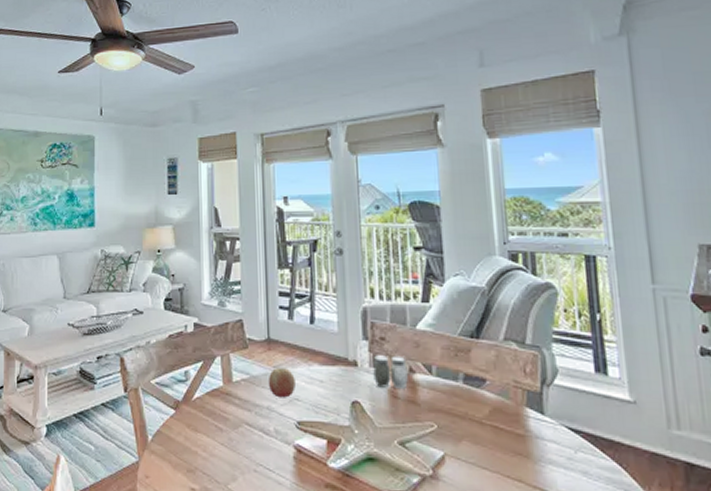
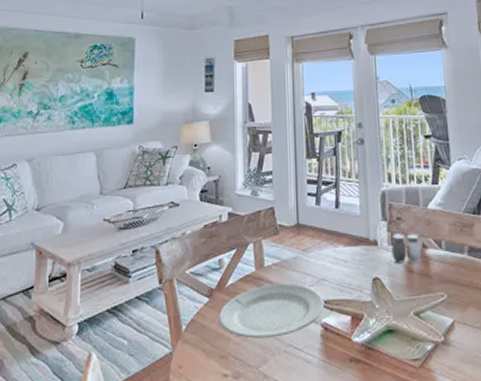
plate: none [186,400,297,456] -> present [219,283,324,339]
fruit: present [268,368,295,398] -> none [297,251,322,280]

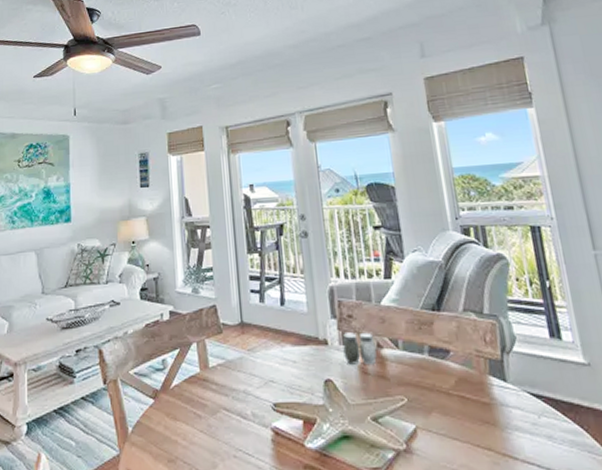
plate: present [219,283,324,339] -> none [165,385,274,442]

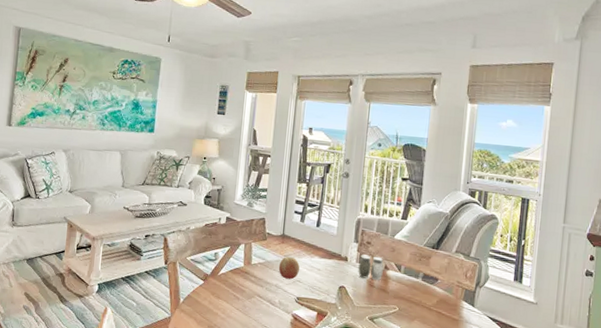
fruit: none [243,351,270,381] -> present [278,257,300,280]

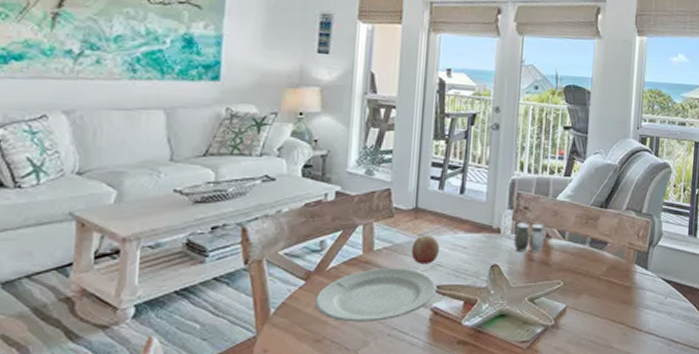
plate: none [210,278,297,319] -> present [315,268,436,322]

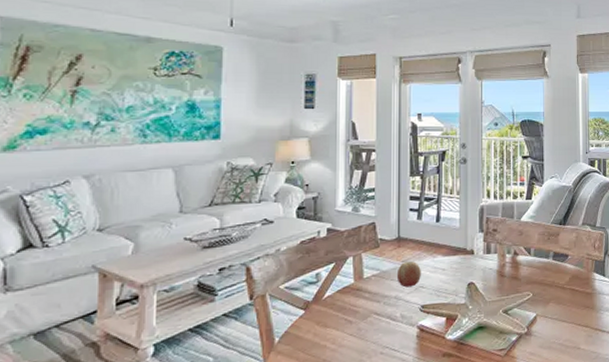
plate: present [315,268,436,322] -> none [315,292,421,345]
salt and pepper shaker: present [514,223,544,252] -> none [486,243,513,270]

